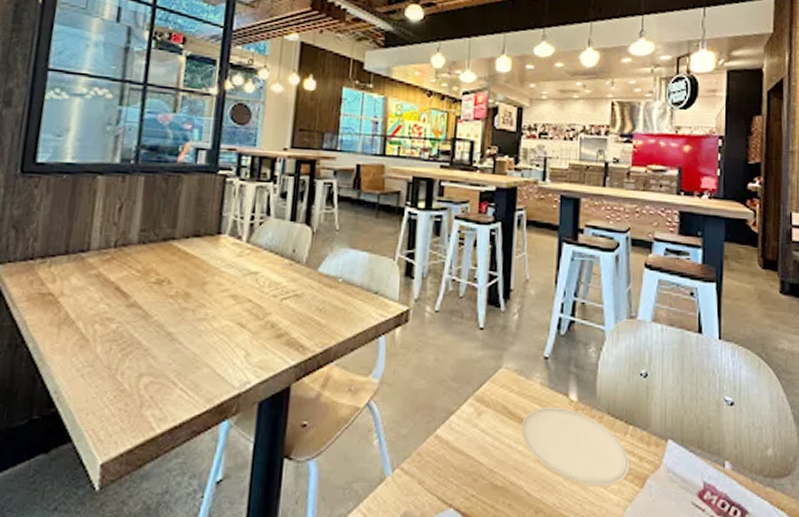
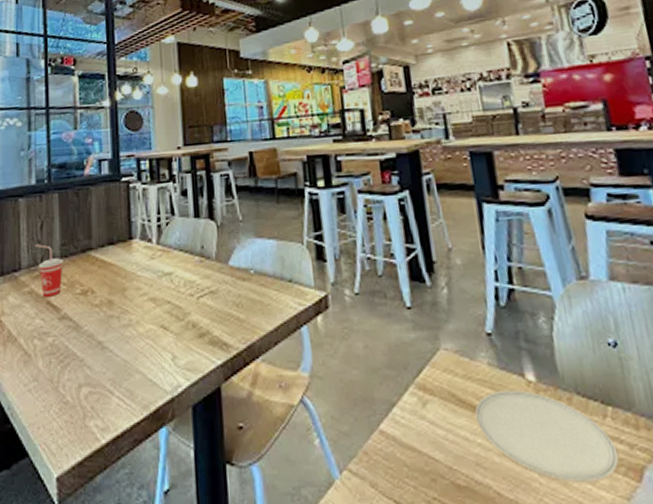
beverage cup: none [109,227,141,282] -> present [35,244,63,297]

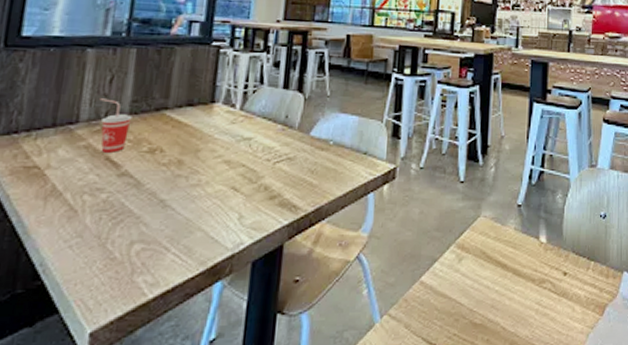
plate: present [474,389,619,482] -> none [497,248,592,318]

